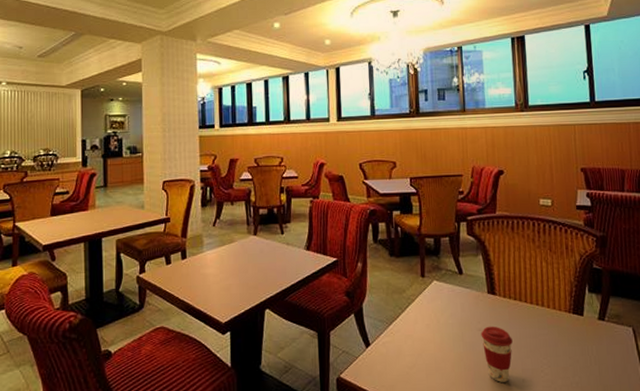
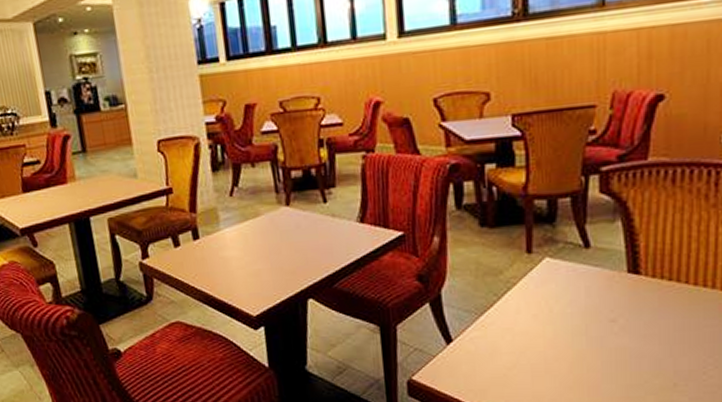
coffee cup: present [481,326,513,382] -> none [614,315,662,387]

